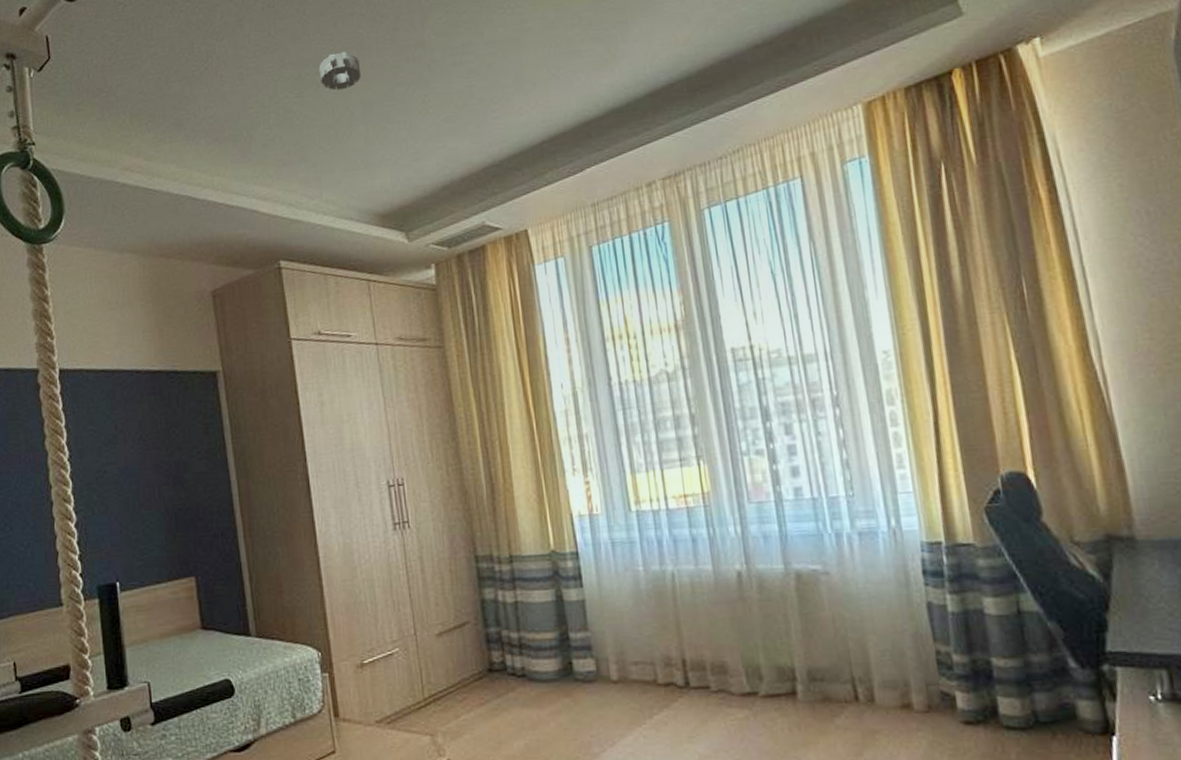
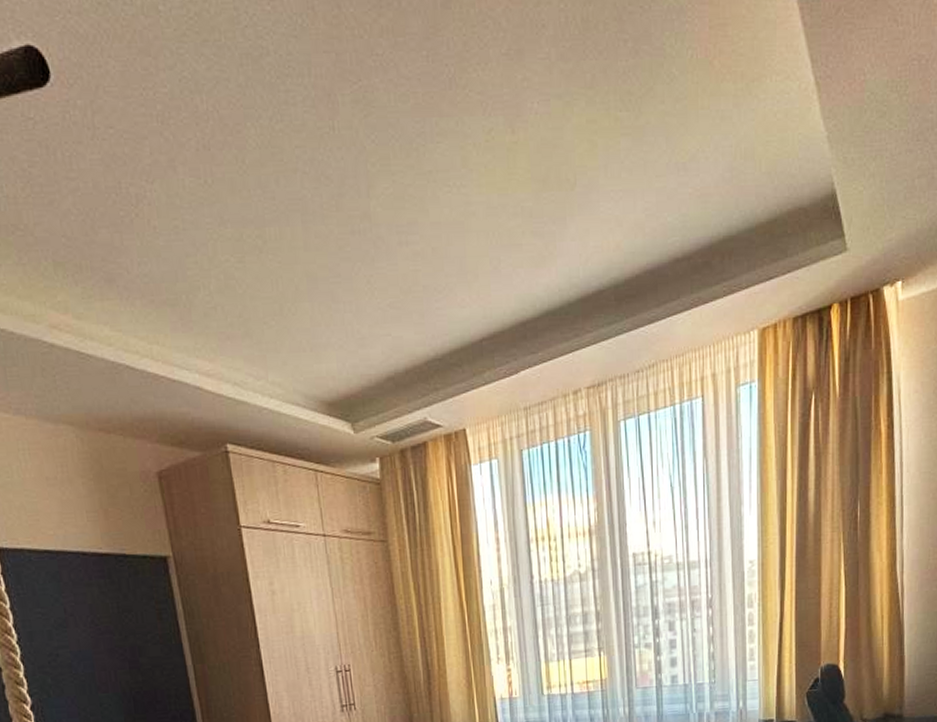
smoke detector: present [318,51,362,91] -> none [260,214,306,259]

